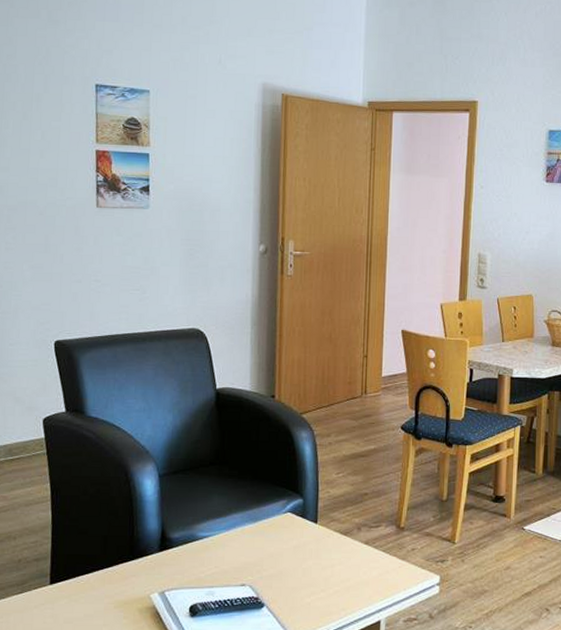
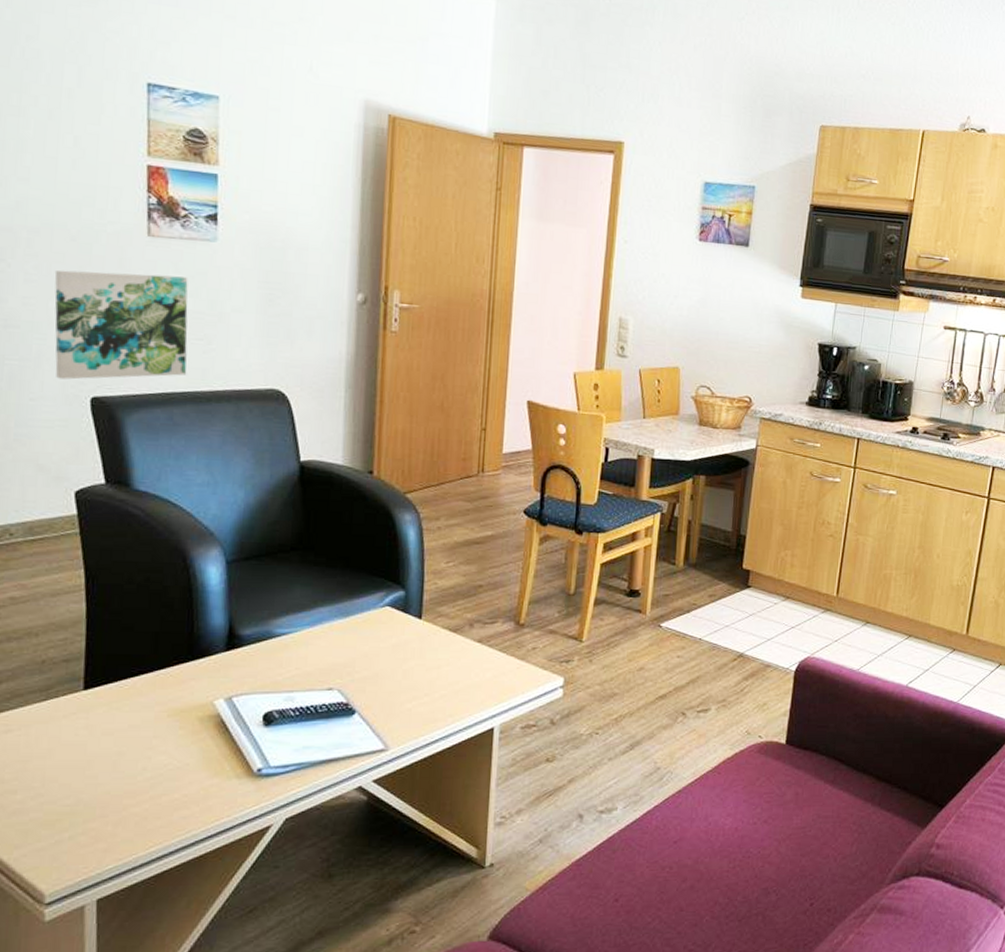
wall art: none [27,238,128,327] -> present [54,269,188,380]

